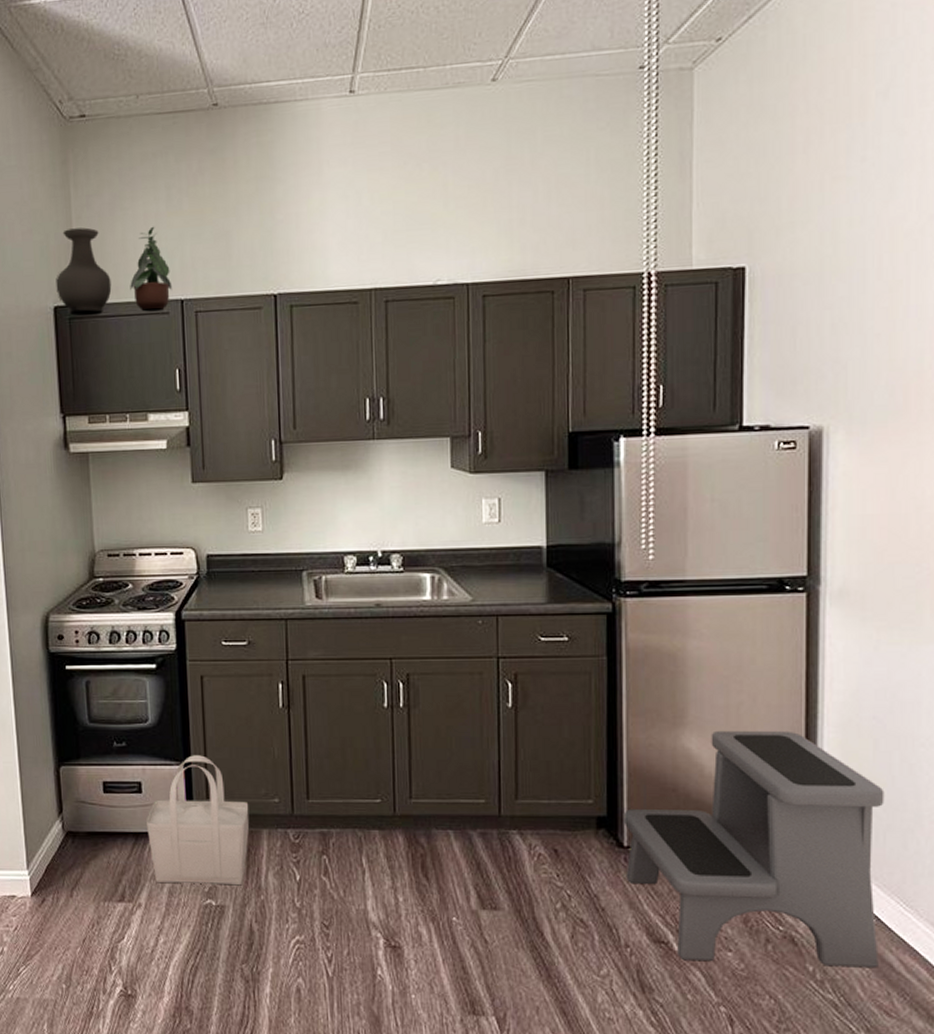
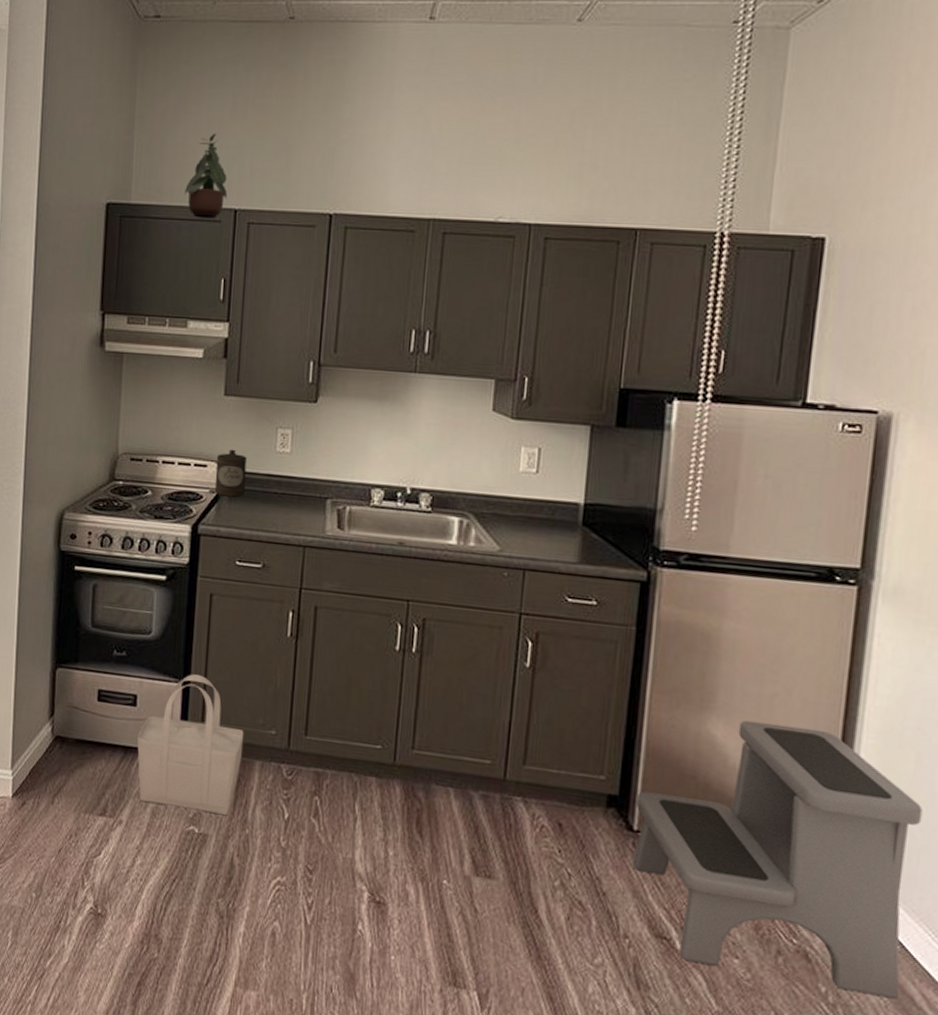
vase: present [57,227,112,317] -> none [112,127,167,216]
canister: none [191,534,222,581] -> present [214,449,247,497]

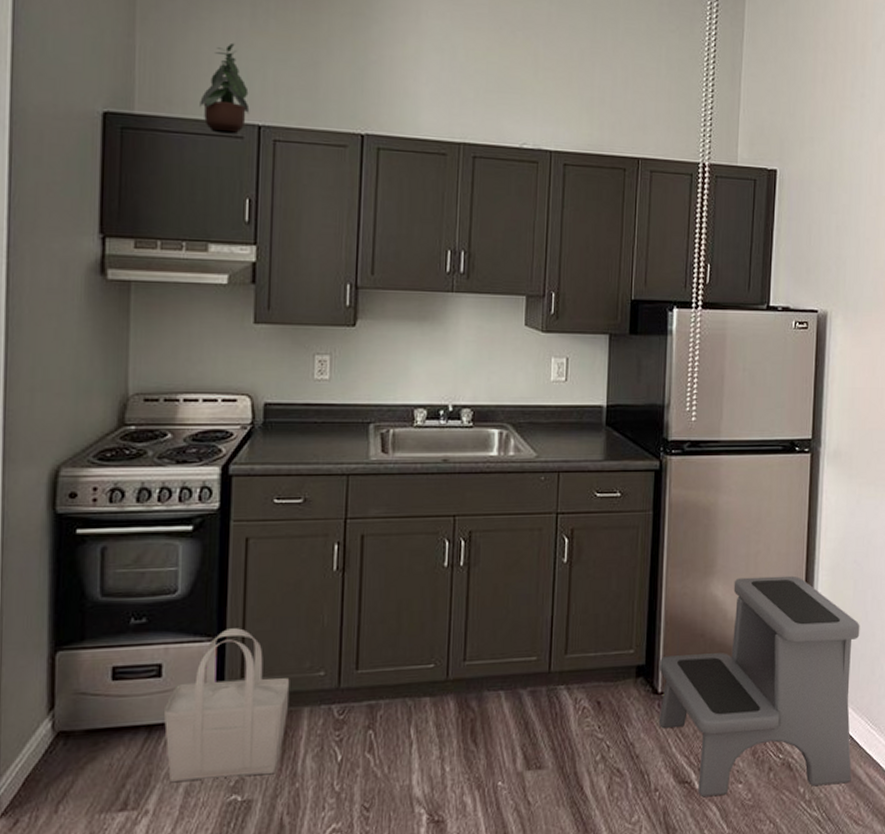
canister: present [214,449,247,497] -> none [246,380,282,431]

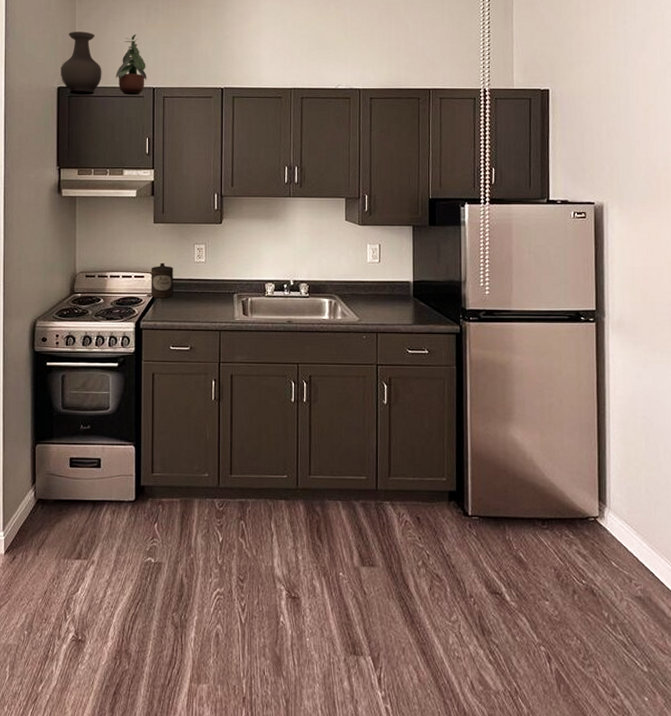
vase: none [110,28,178,129] -> present [61,31,102,95]
shopping bag: present [164,628,290,783] -> none [103,437,185,546]
canister: none [246,380,282,431] -> present [151,262,173,298]
step stool: present [658,575,860,798] -> none [469,425,655,614]

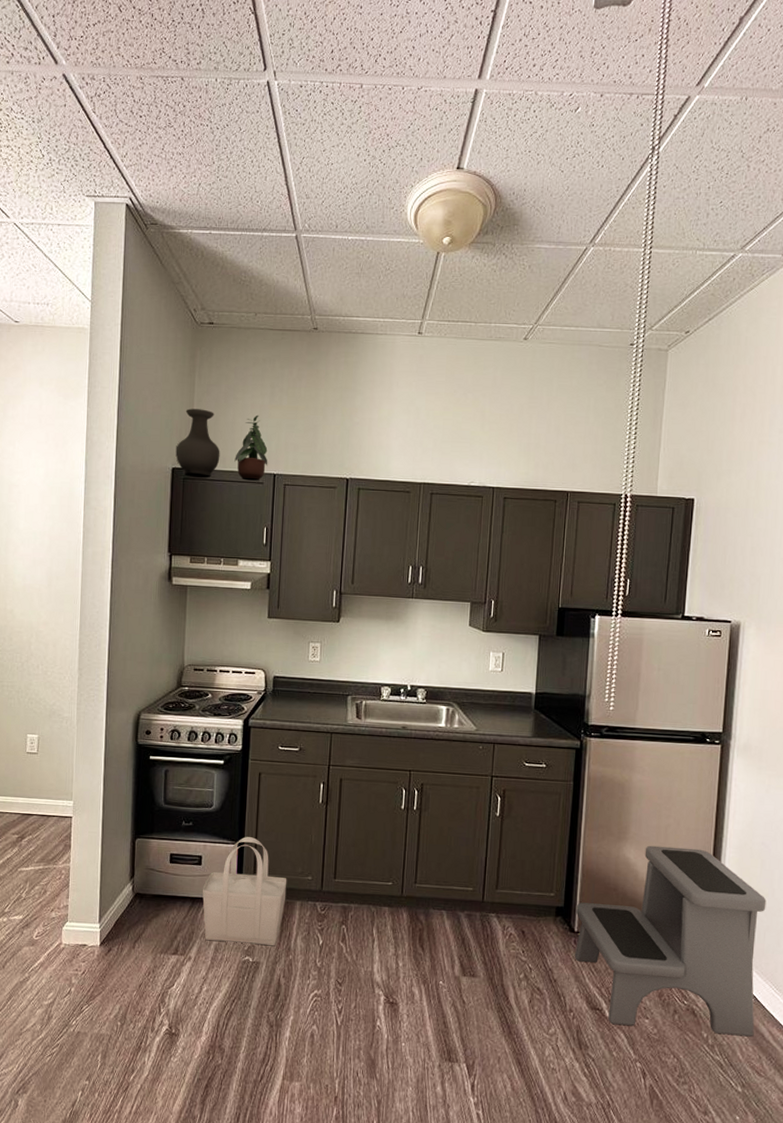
shopping bag: none [103,437,185,546] -> present [202,837,287,947]
canister: present [151,262,173,298] -> none [261,659,286,697]
step stool: none [469,425,655,614] -> present [574,845,767,1037]

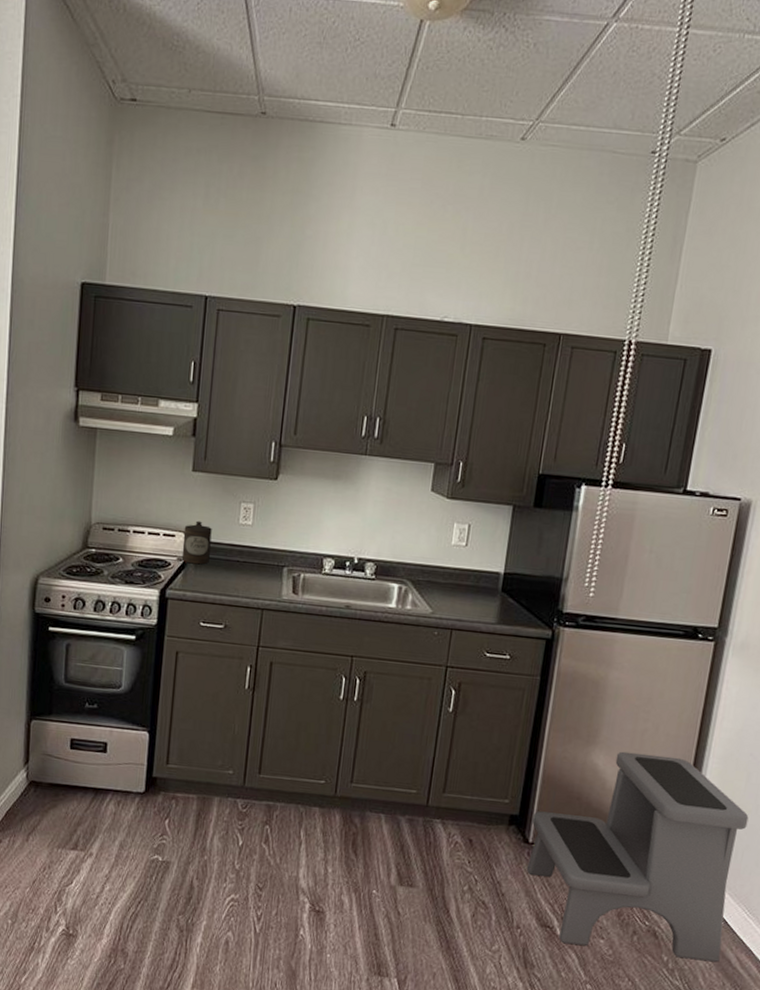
vase: present [176,409,220,479] -> none [87,209,141,298]
shopping bag: present [202,837,287,947] -> none [107,723,205,846]
potted plant: present [234,415,268,481] -> none [158,220,199,304]
canister: none [261,659,286,697] -> present [181,520,212,565]

